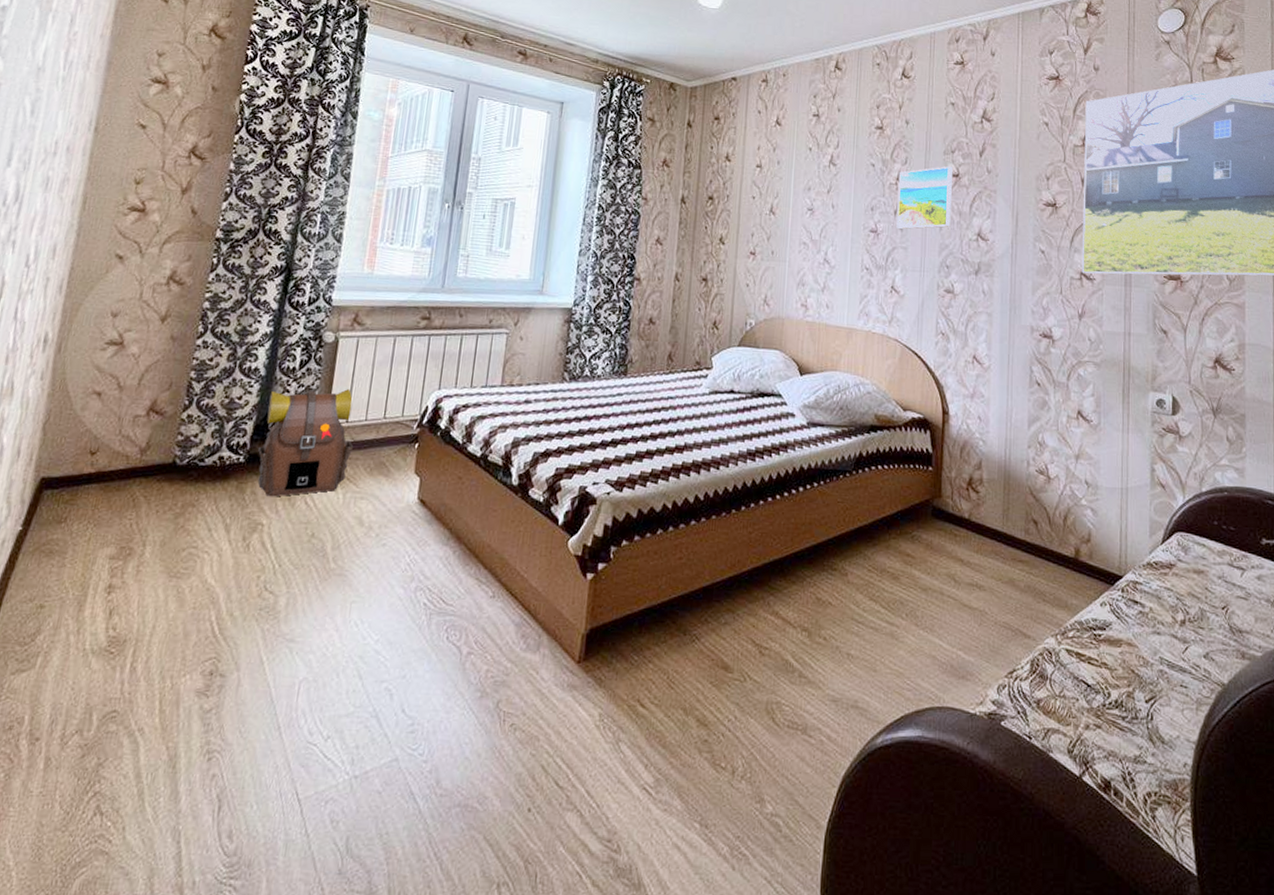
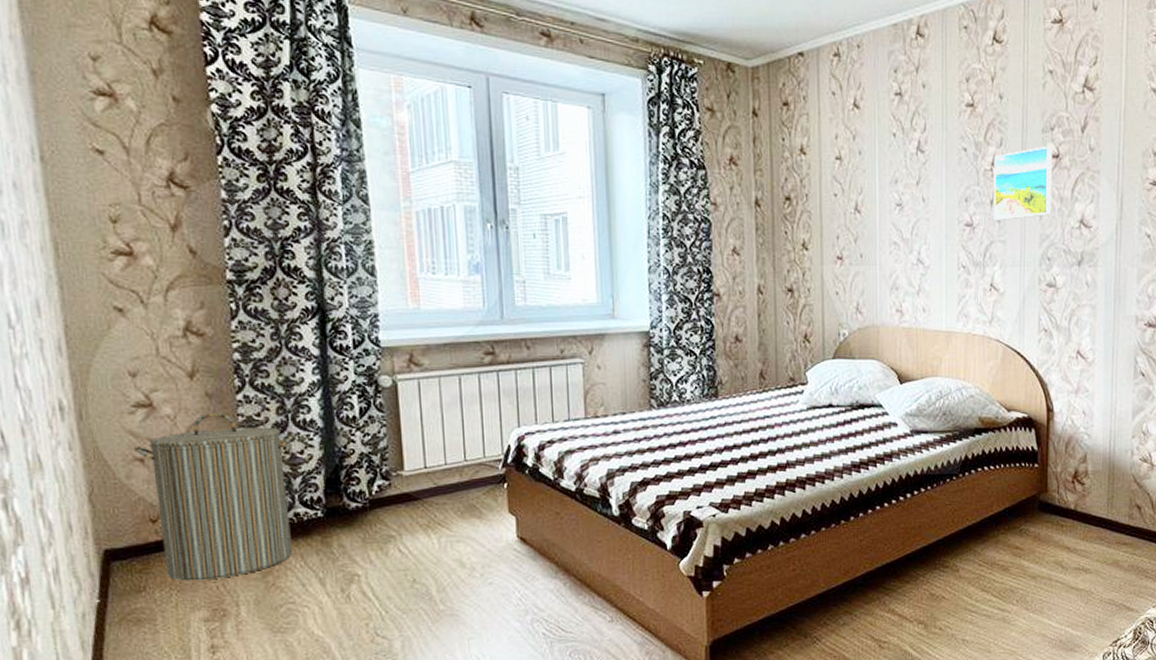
laundry hamper: none [90,354,238,517] -> present [133,413,295,581]
backpack: present [257,388,354,497] -> none [334,433,439,548]

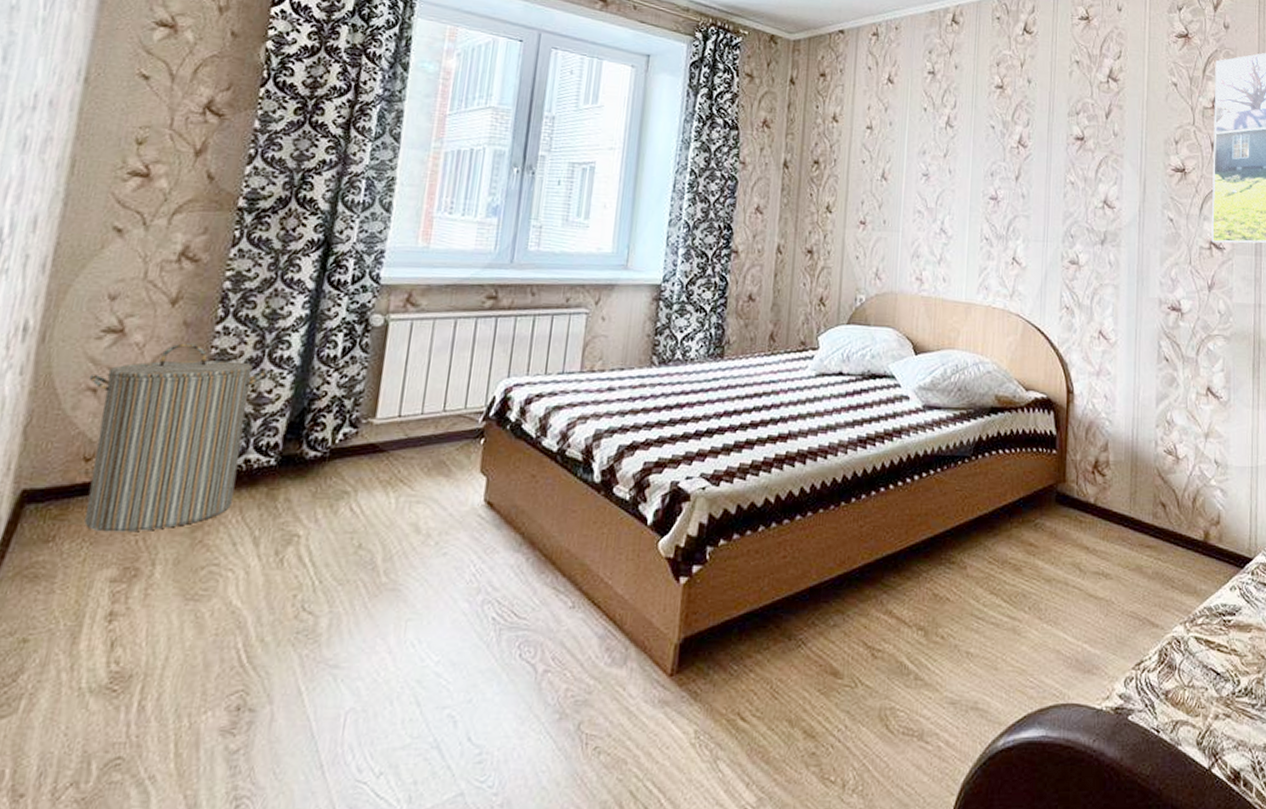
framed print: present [993,145,1053,221] -> none [1018,128,1078,197]

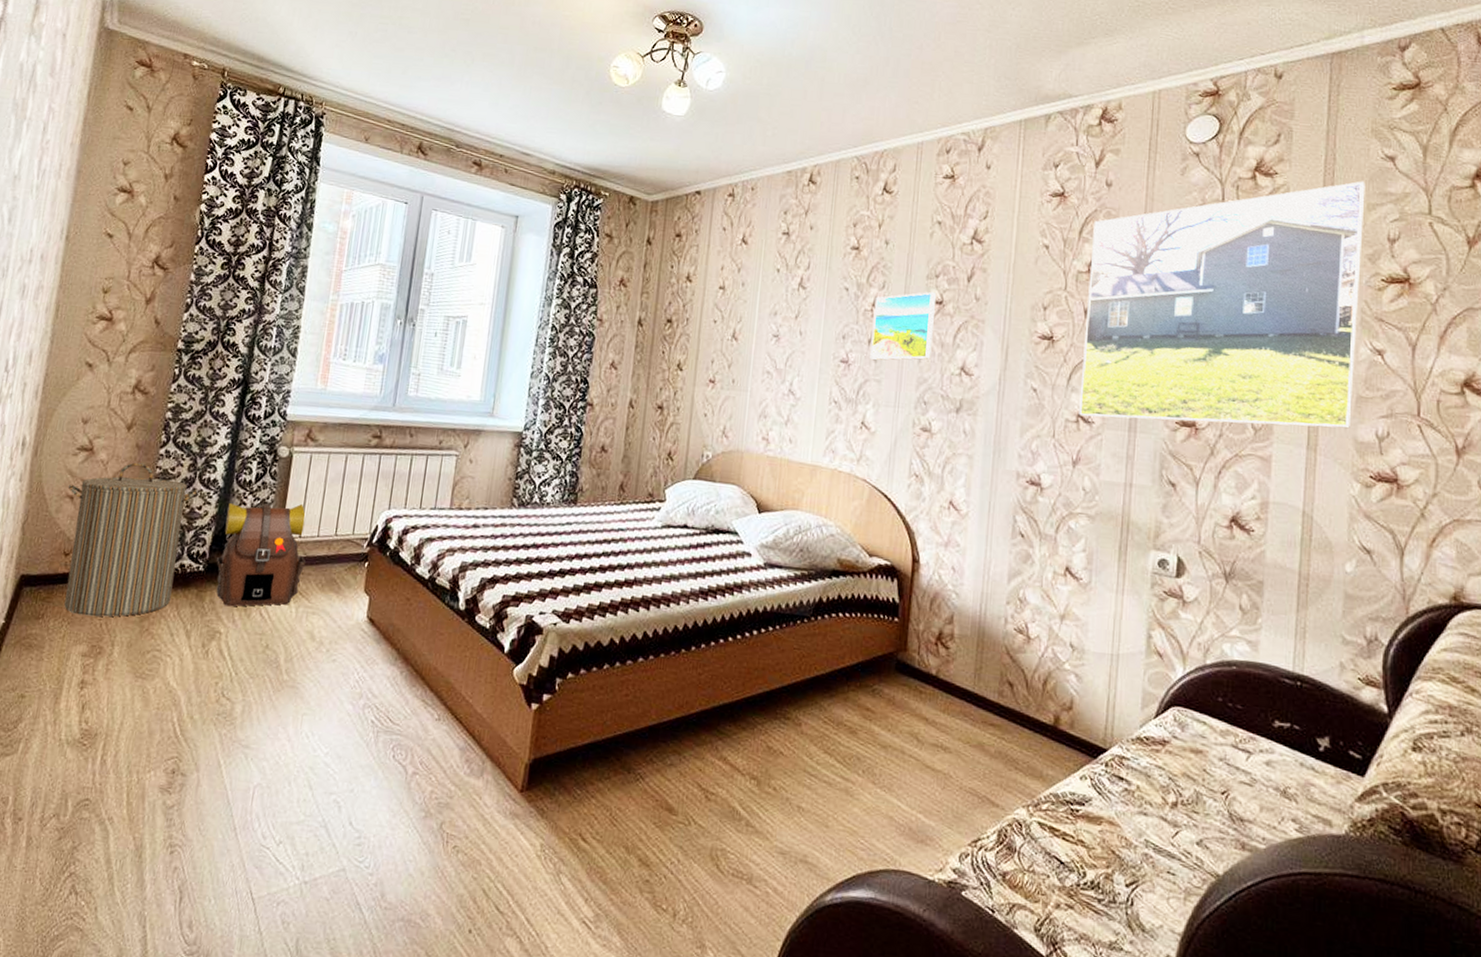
backpack: none [291,378,408,504] -> present [216,503,307,607]
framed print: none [1018,128,1078,197] -> present [870,291,937,361]

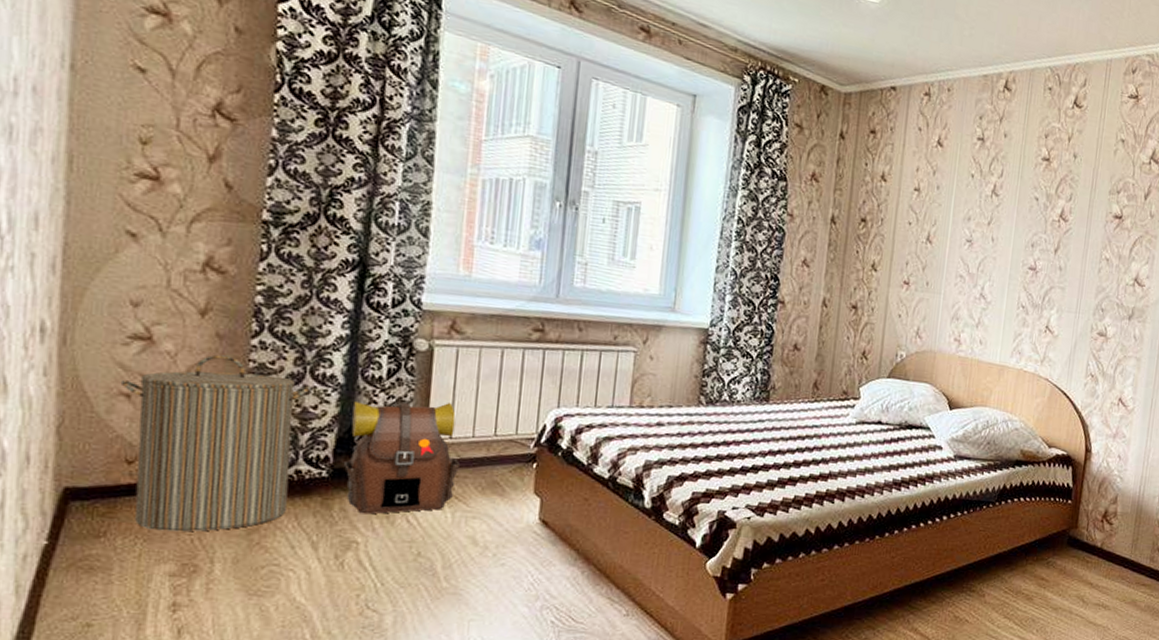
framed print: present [870,291,937,361] -> none [1055,206,1117,270]

